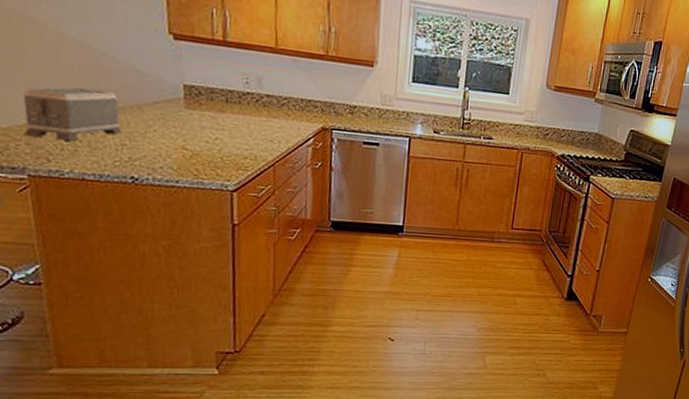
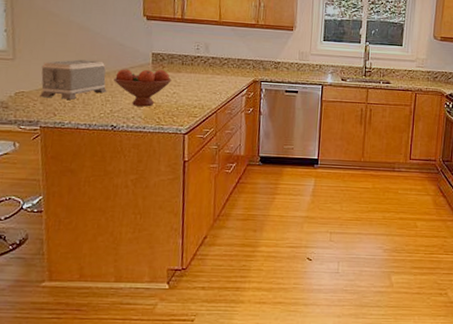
fruit bowl: none [131,103,212,155] -> present [114,69,172,107]

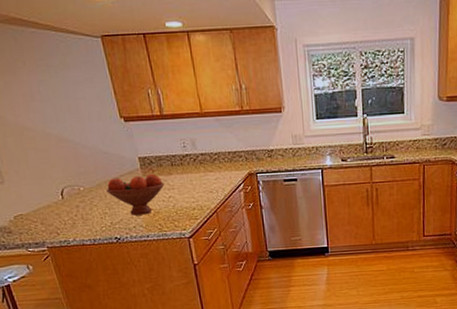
toaster: present [40,59,107,100] -> none [32,173,103,218]

